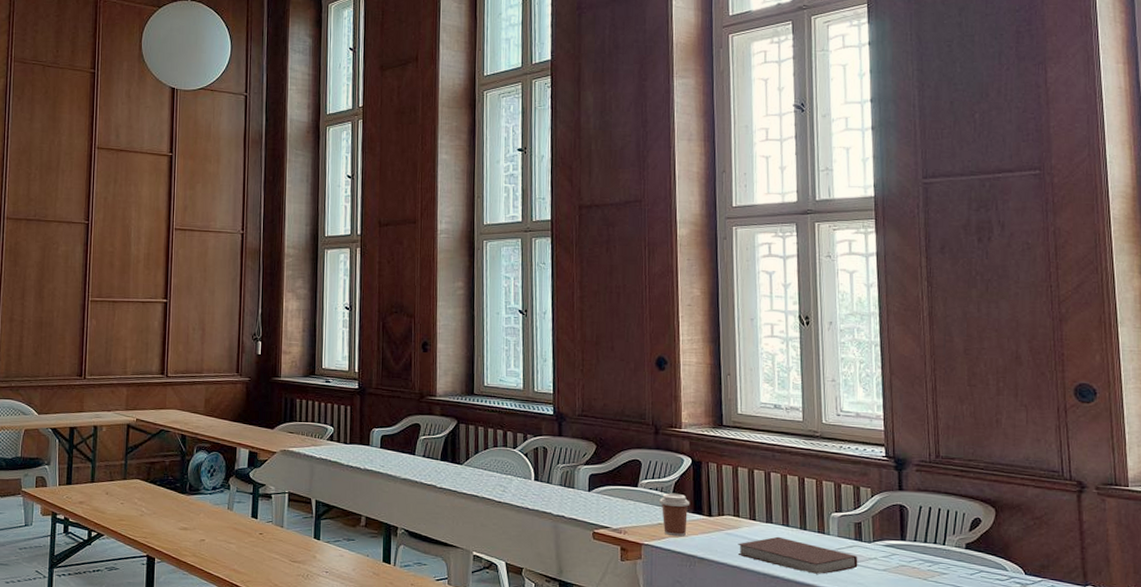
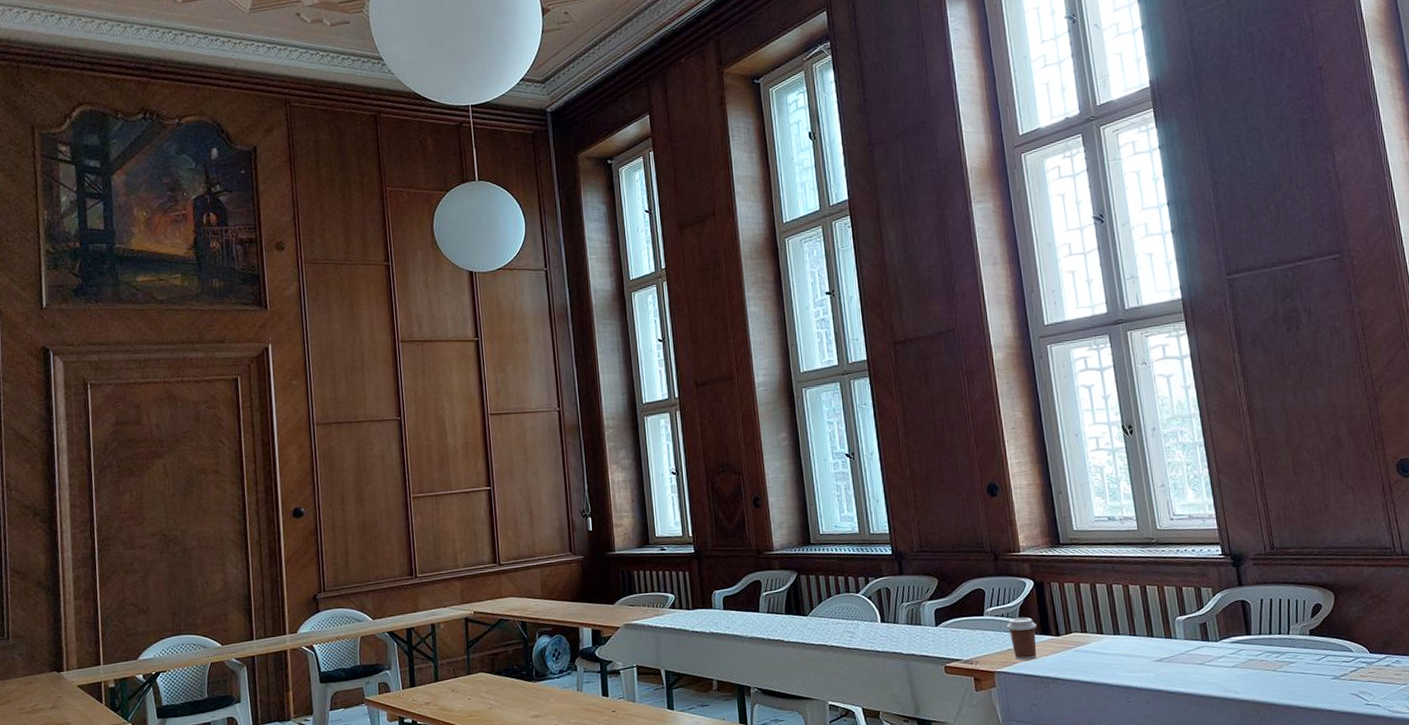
notebook: present [737,536,858,574] -> none [1088,647,1208,680]

